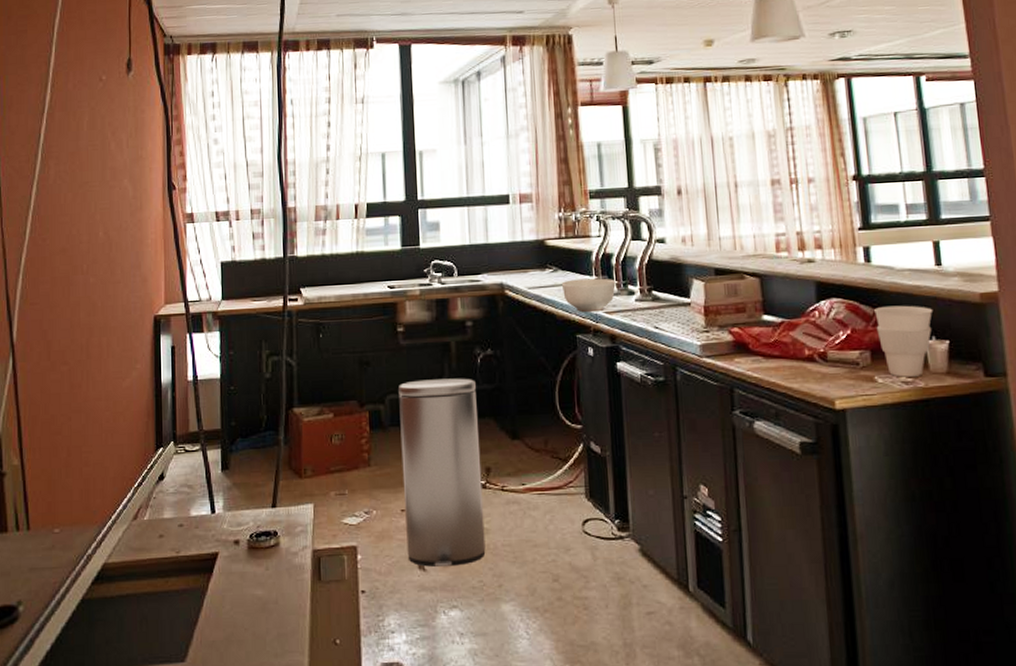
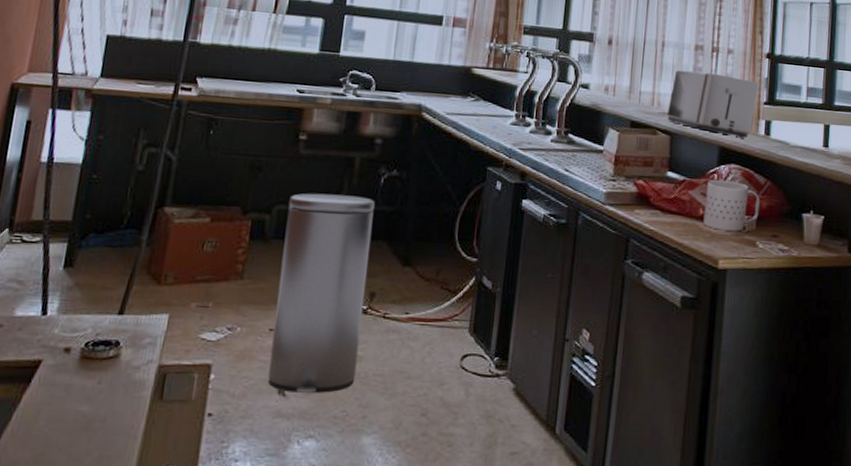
bowl: present [561,278,616,312] -> none [480,111,535,146]
toaster: none [752,205,850,270] -> present [667,70,759,139]
mug: none [808,316,873,369] -> present [703,179,760,232]
cup: present [874,305,934,377] -> none [765,177,815,246]

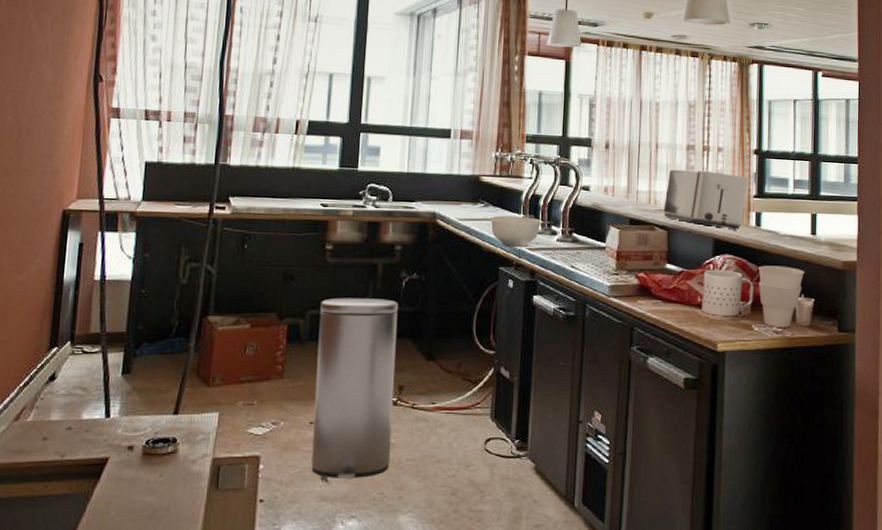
bowl: none [480,111,535,146] -> present [490,215,541,247]
cup: none [765,177,815,246] -> present [758,265,805,328]

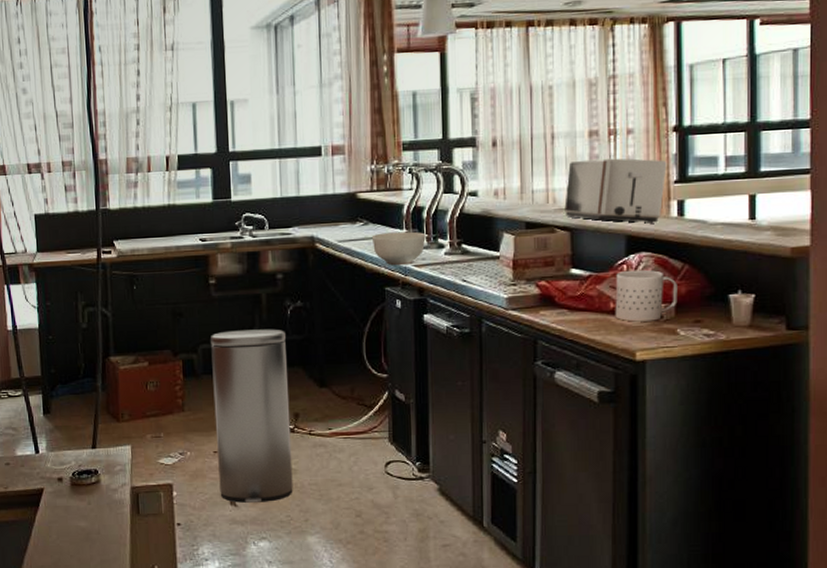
cup: present [758,265,805,328] -> none [683,259,742,330]

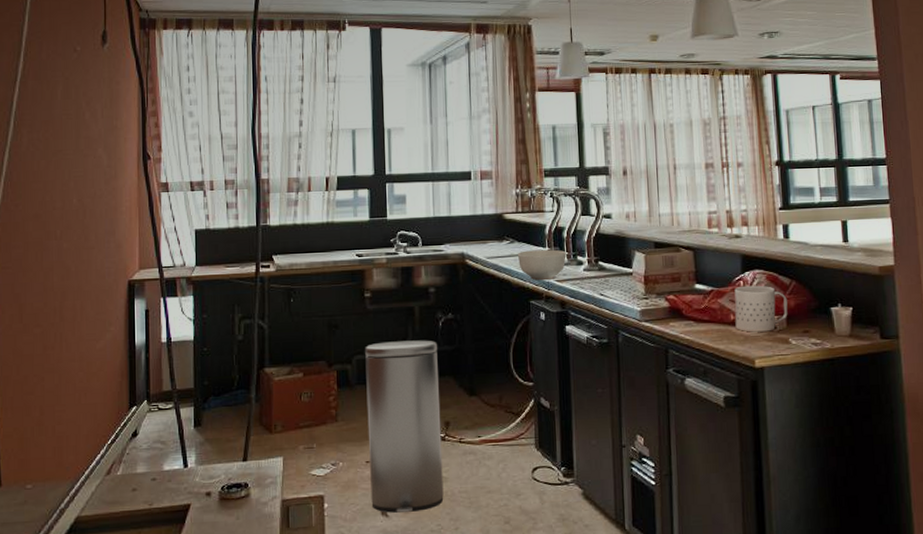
toaster: present [564,158,667,223] -> none [687,187,773,244]

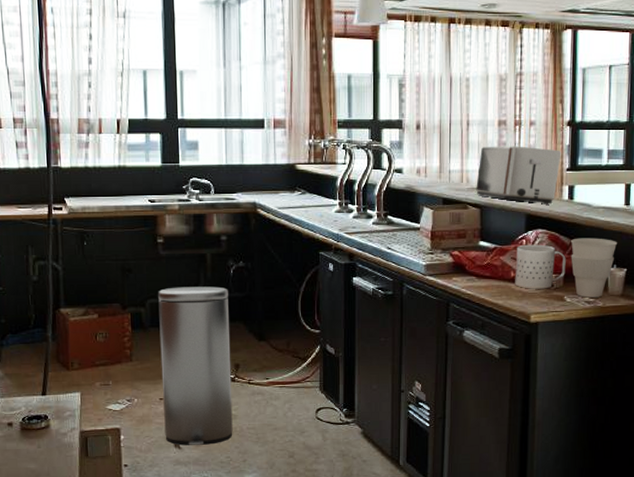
bowl: present [517,249,566,280] -> none [308,202,356,231]
toaster: none [687,187,773,244] -> present [476,146,561,204]
cup: none [791,276,840,339] -> present [571,238,618,298]

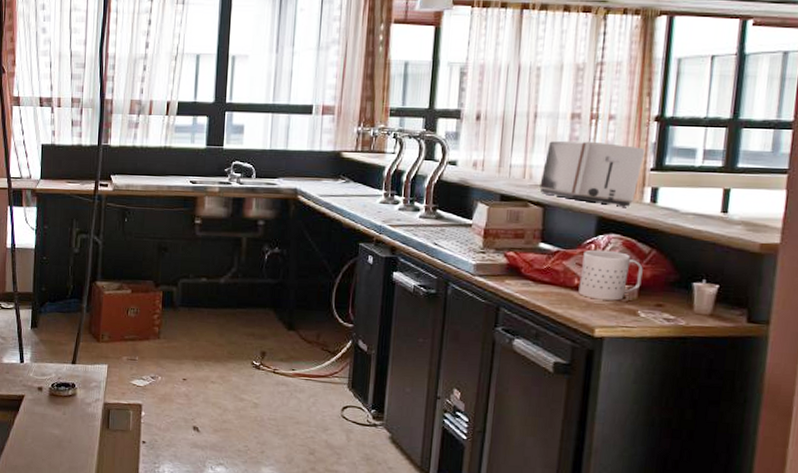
pedal bin: present [158,286,233,445] -> none [185,268,261,431]
cup: present [571,238,618,298] -> none [649,246,710,315]

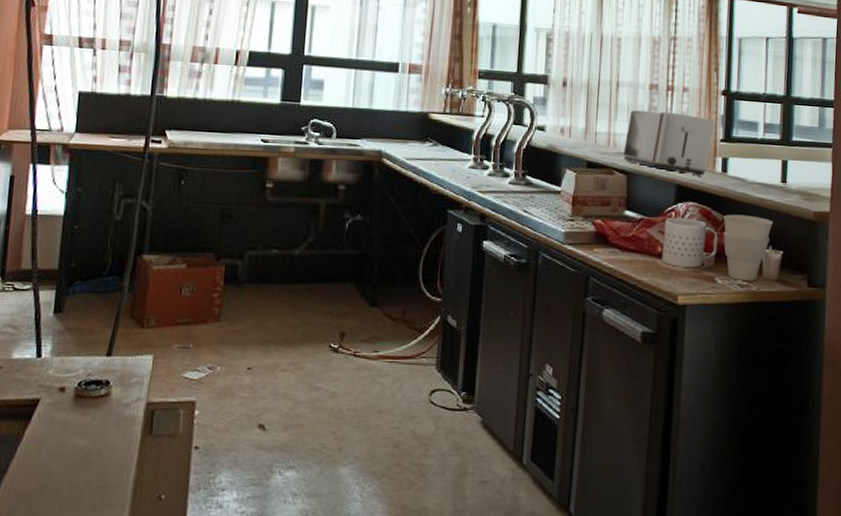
cup: none [649,246,710,315] -> present [723,214,774,281]

